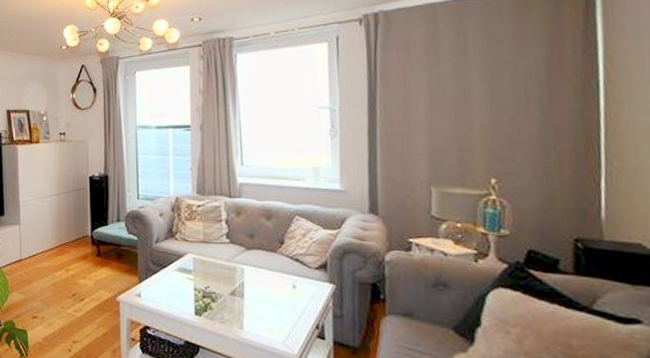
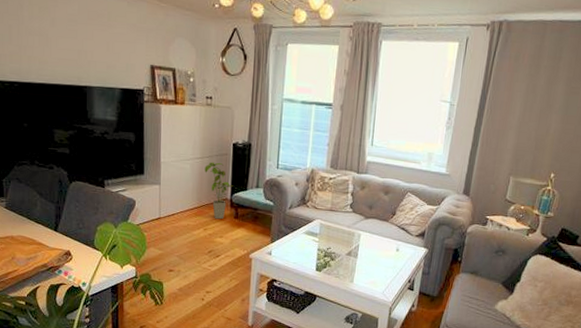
house plant: none [62,197,93,259] -> present [204,162,233,220]

